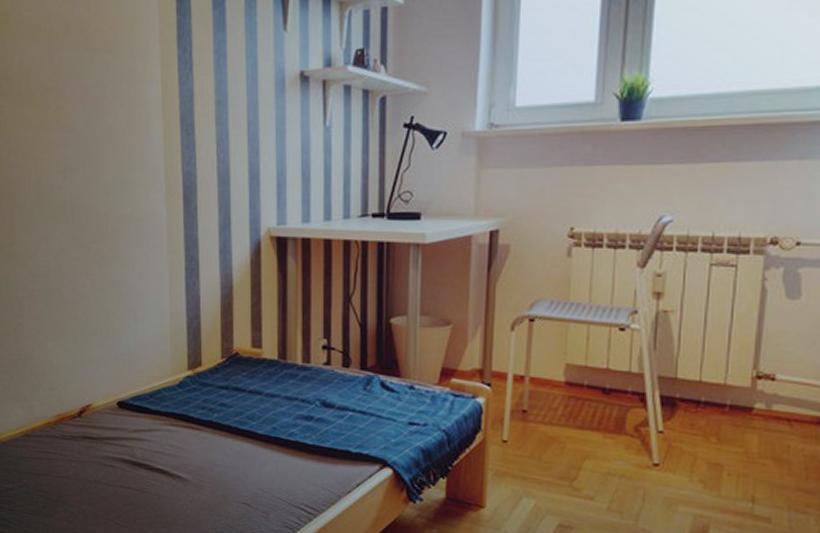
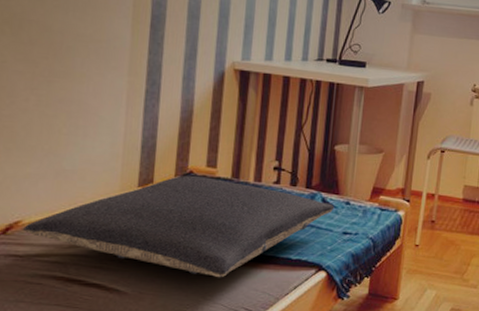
pillow: none [94,358,396,470] -> present [23,176,335,278]

